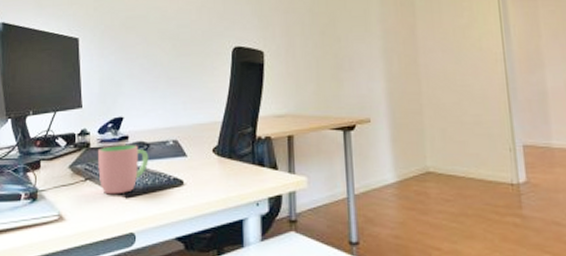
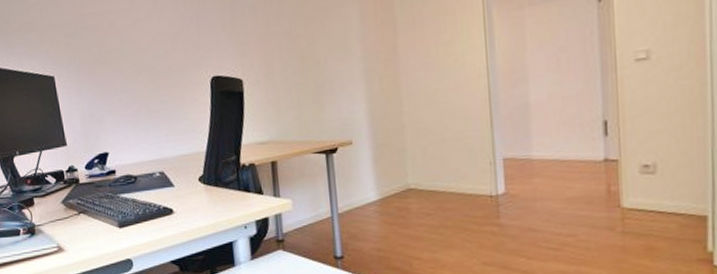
cup: present [98,145,149,195] -> none [88,178,138,226]

